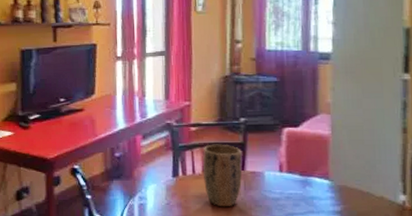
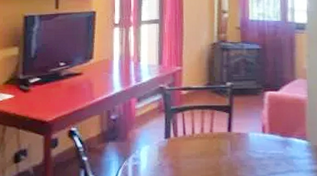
plant pot: present [202,144,242,207] -> none [192,106,229,168]

